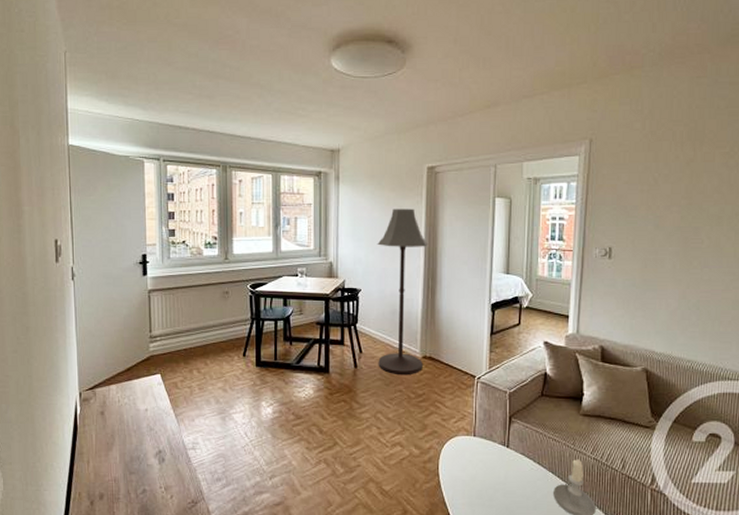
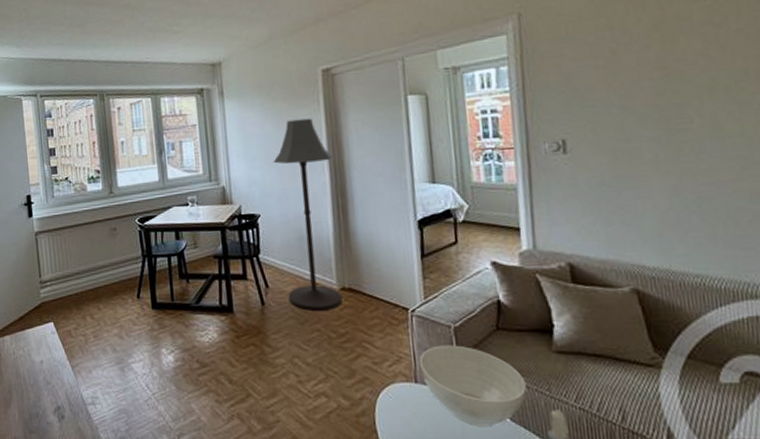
bowl: none [479,407,557,472] -> present [419,345,527,427]

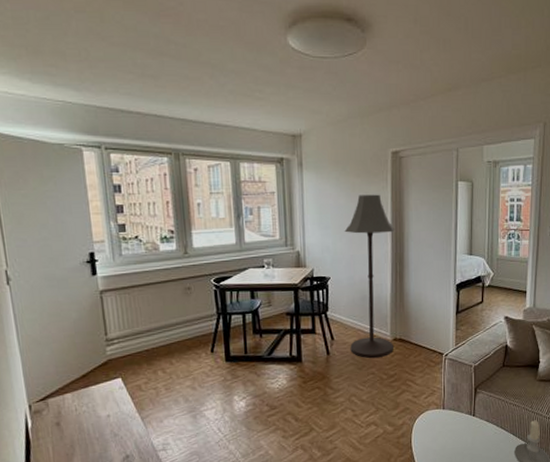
bowl: present [419,345,527,427] -> none [447,379,517,437]

